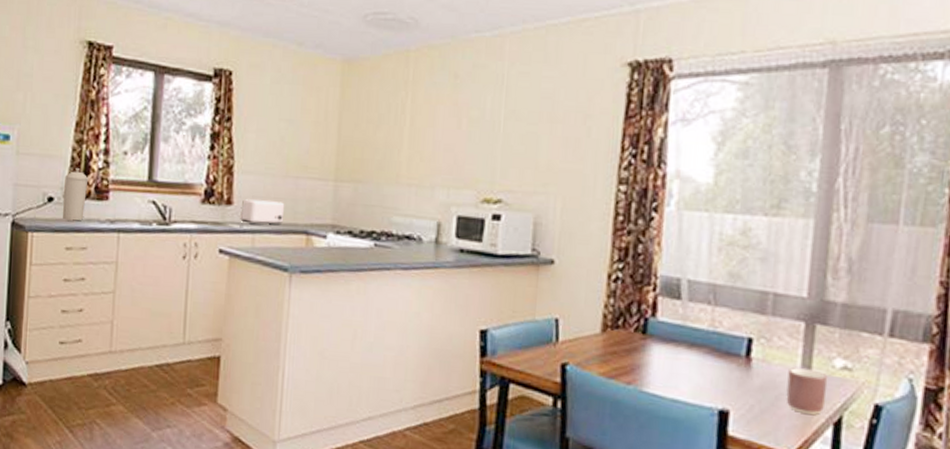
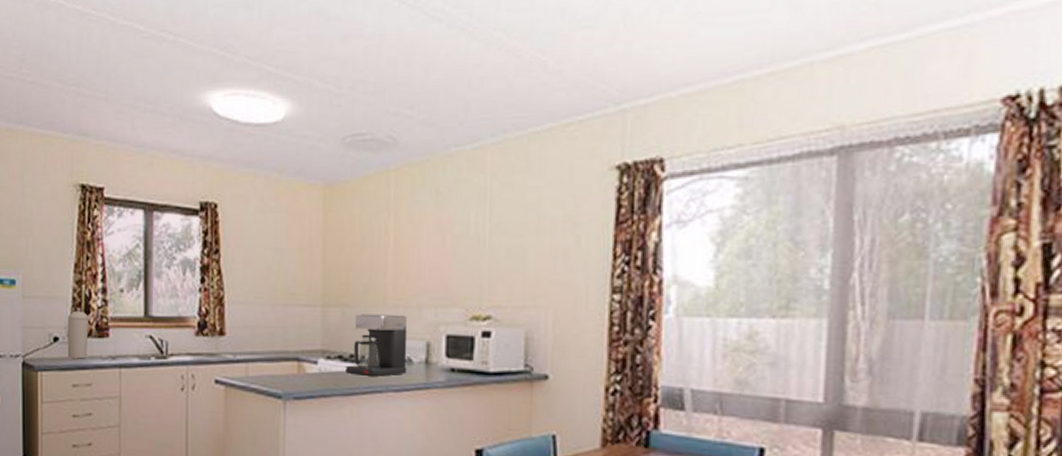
toaster: present [241,199,285,225] -> none [234,329,275,354]
coffee maker: none [355,190,420,254] -> present [346,314,408,377]

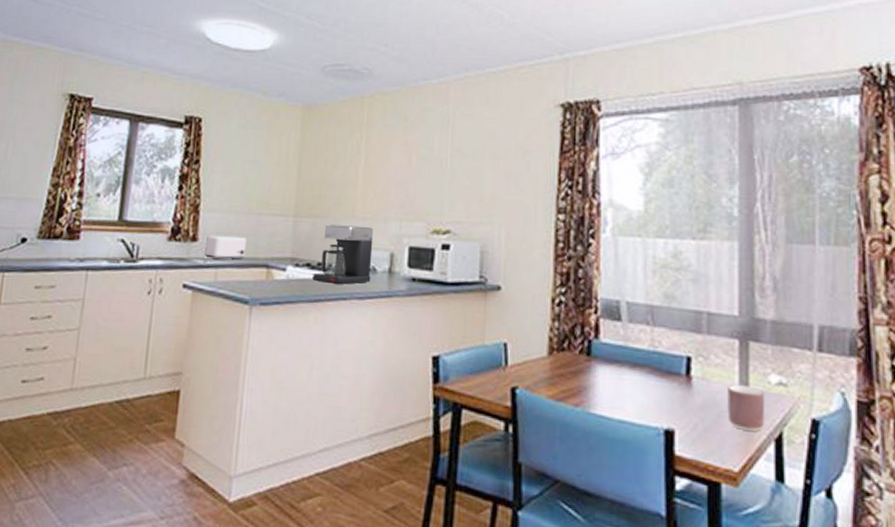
canister: present [68,308,89,359] -> none [34,210,62,261]
toaster: none [234,329,275,354] -> present [205,235,247,260]

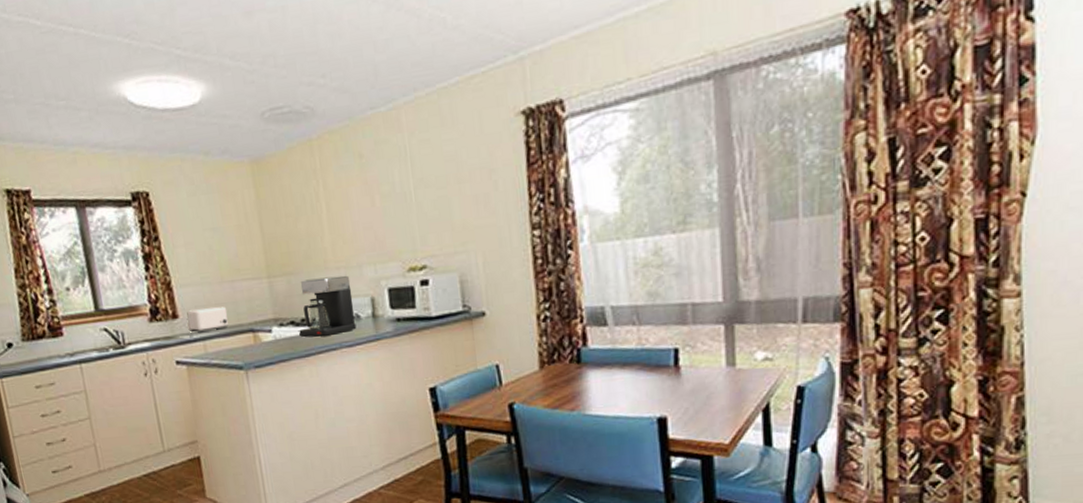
mug: present [727,385,766,431] -> none [715,366,753,407]

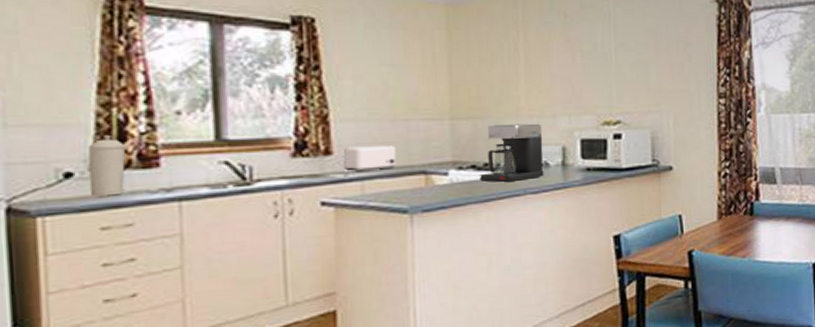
canister: none [17,312,44,362] -> present [88,136,126,197]

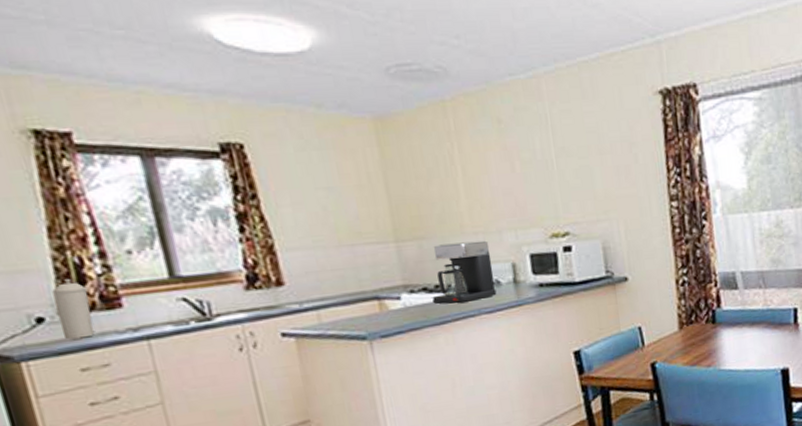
toaster: present [344,146,397,172] -> none [295,272,348,301]

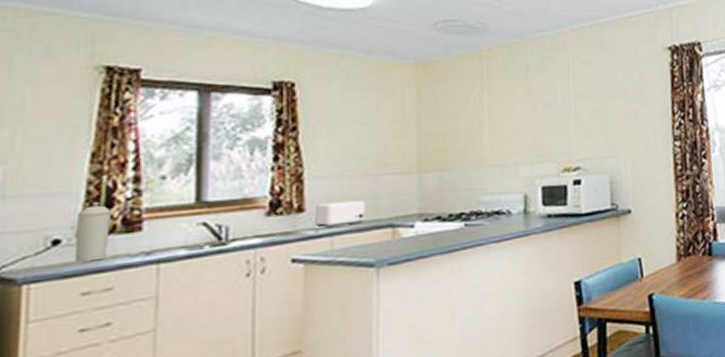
toaster: none [295,272,348,301] -> present [316,200,366,228]
coffee maker: present [432,240,497,304] -> none [445,173,507,233]

